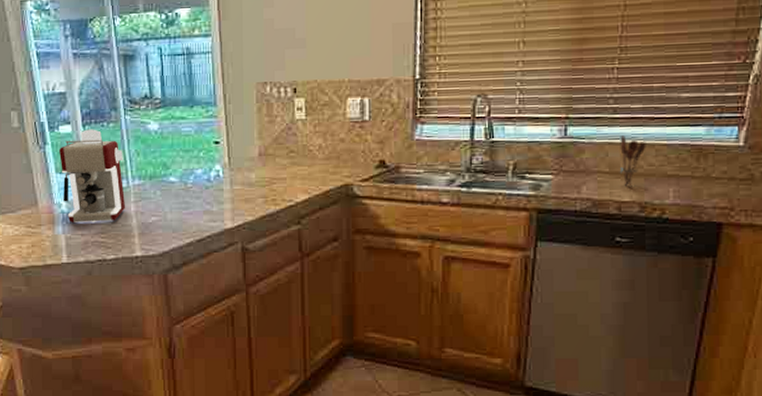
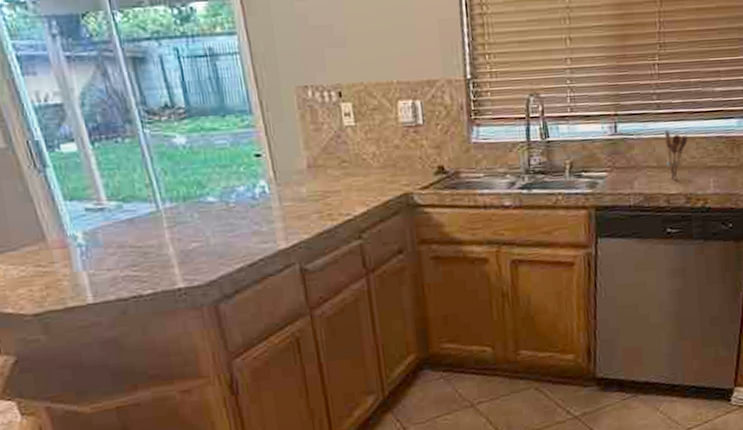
coffee maker: present [59,129,126,223] -> none [64,146,159,257]

